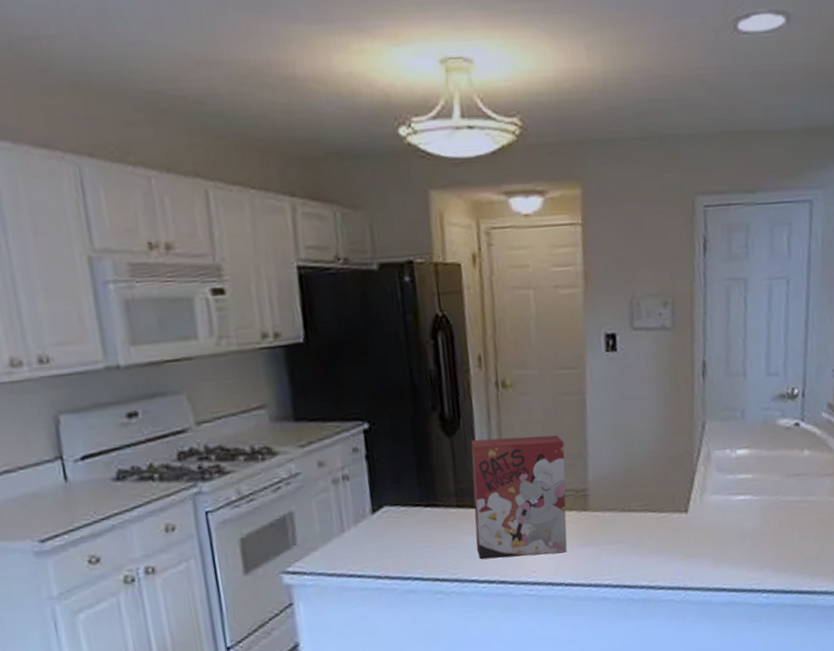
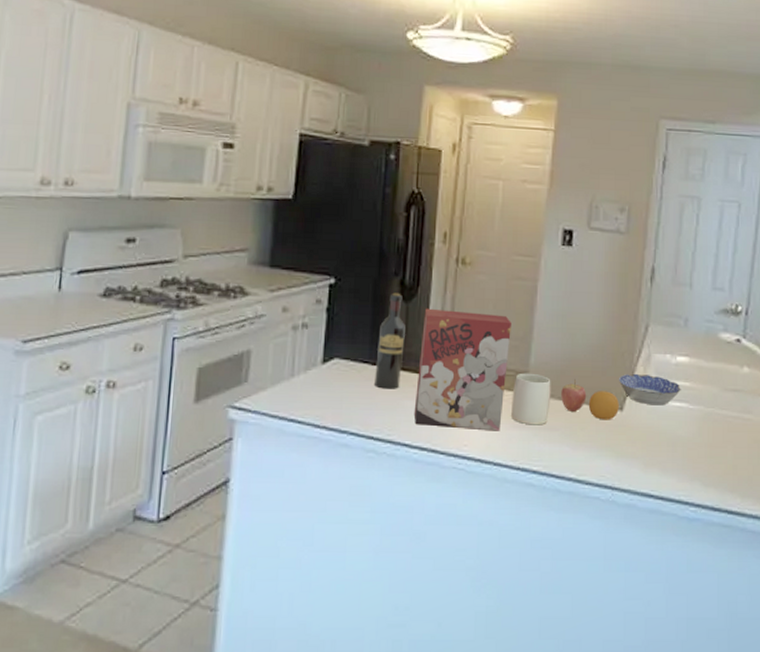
wine bottle: none [426,428,458,530] -> present [375,292,405,389]
mug: none [574,489,615,542] -> present [511,373,551,425]
fruit: none [623,489,650,522] -> present [561,379,587,413]
fruit: none [652,495,684,525] -> present [588,391,619,420]
bowl: none [679,472,744,503] -> present [618,373,681,406]

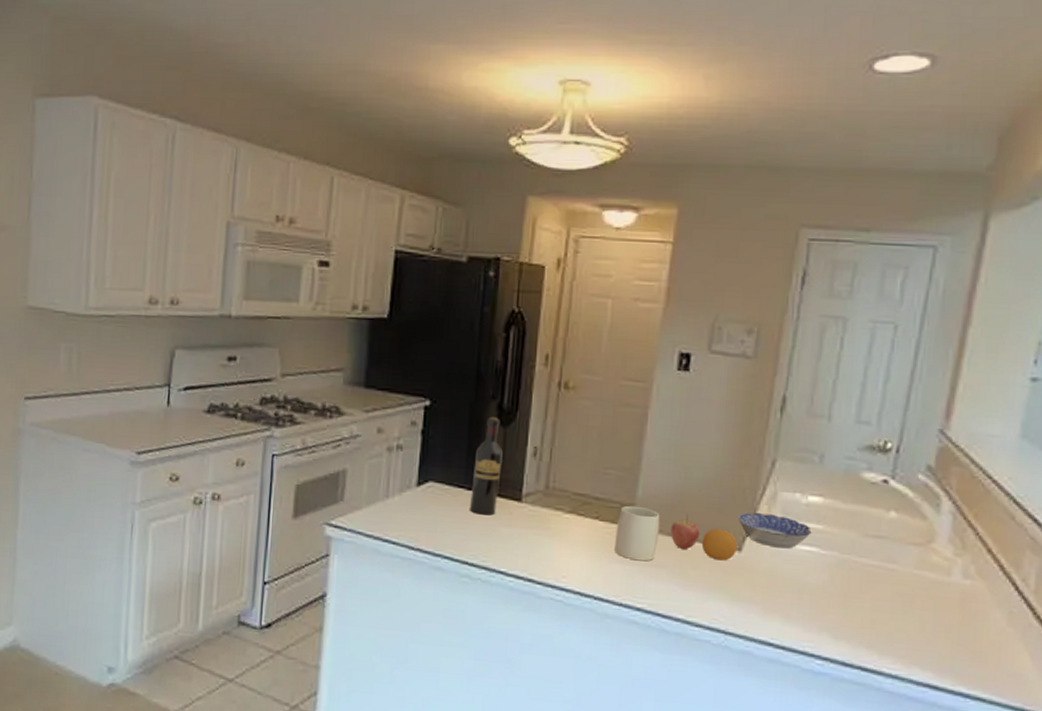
cereal box: present [414,308,511,431] -> none [510,434,618,565]

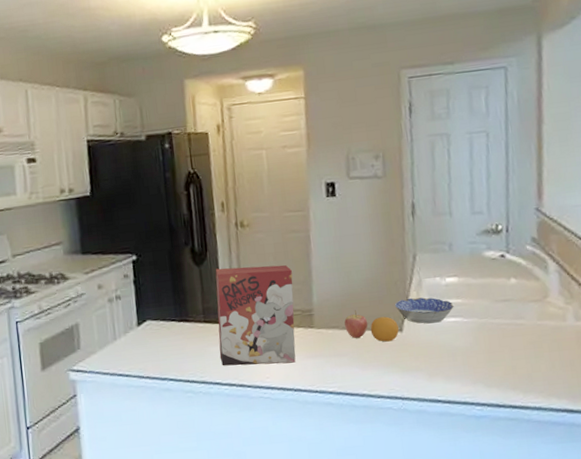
wine bottle: present [470,416,503,516] -> none [180,259,205,340]
cereal box: none [510,434,618,565] -> present [215,265,296,366]
mug: present [614,505,660,562] -> none [301,310,337,354]

